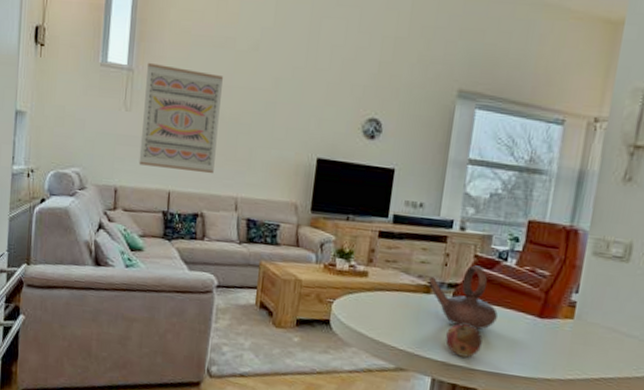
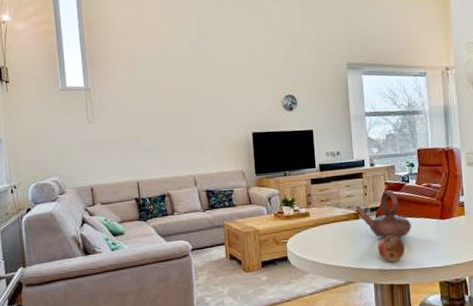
wall art: present [139,62,224,174] -> none [100,81,172,164]

